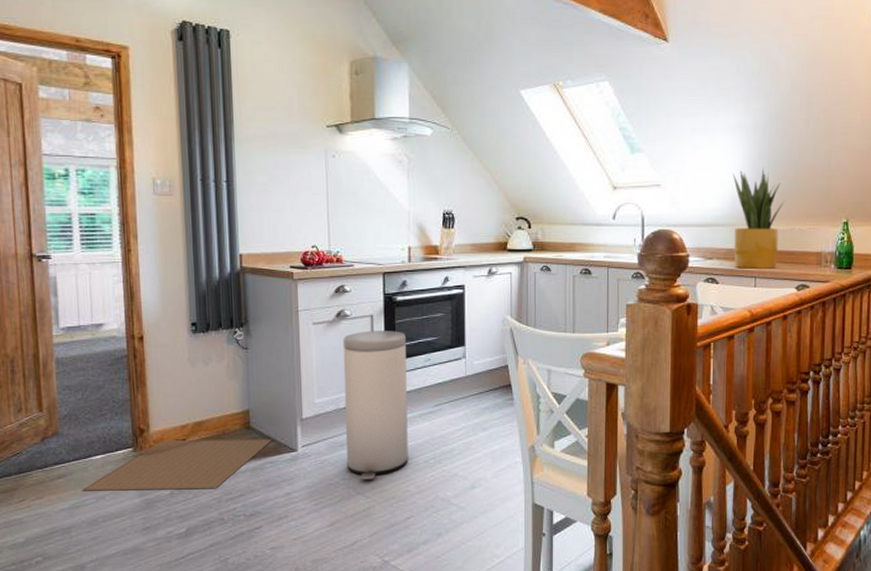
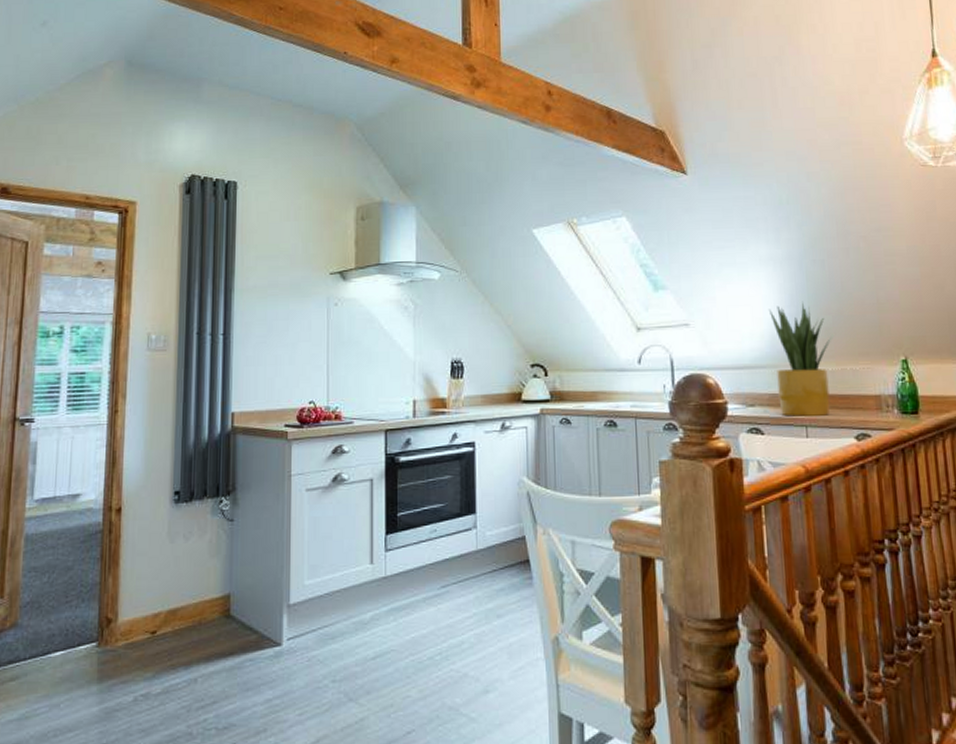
doormat: present [82,439,272,491] -> none [35,630,254,697]
pedal bin: present [342,330,408,479] -> none [338,496,410,682]

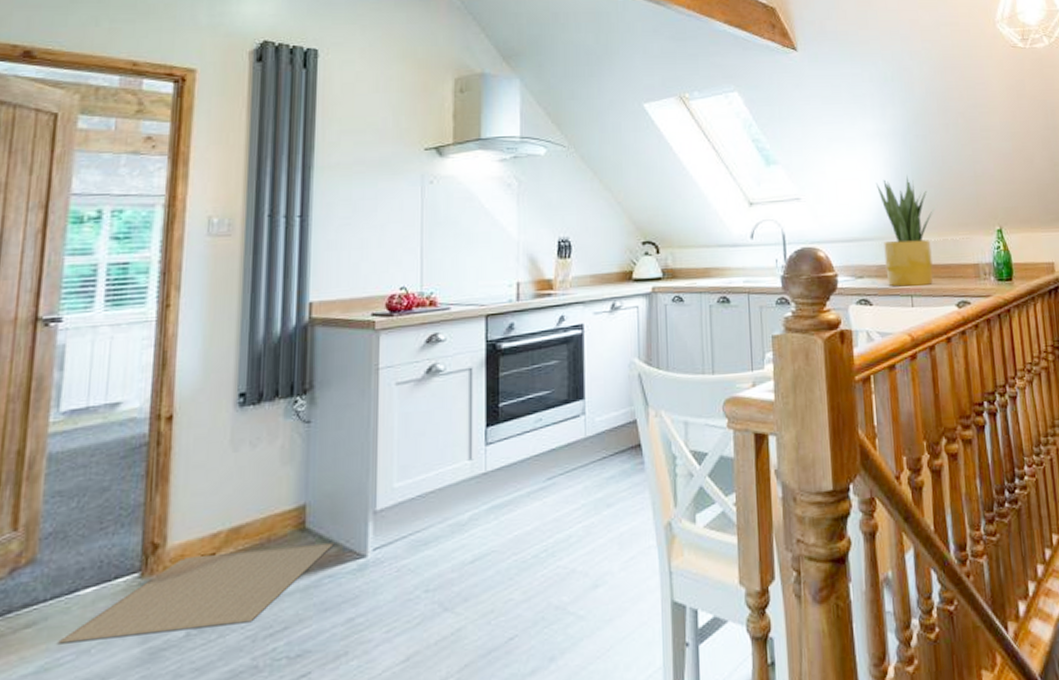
doormat: none [35,630,254,697] -> present [58,543,334,644]

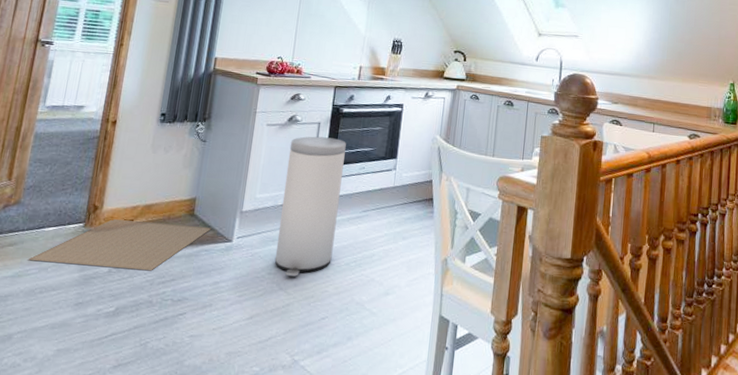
pedal bin: none [431,385,513,589] -> present [274,136,346,277]
planter: present [875,176,937,287] -> none [636,31,685,118]

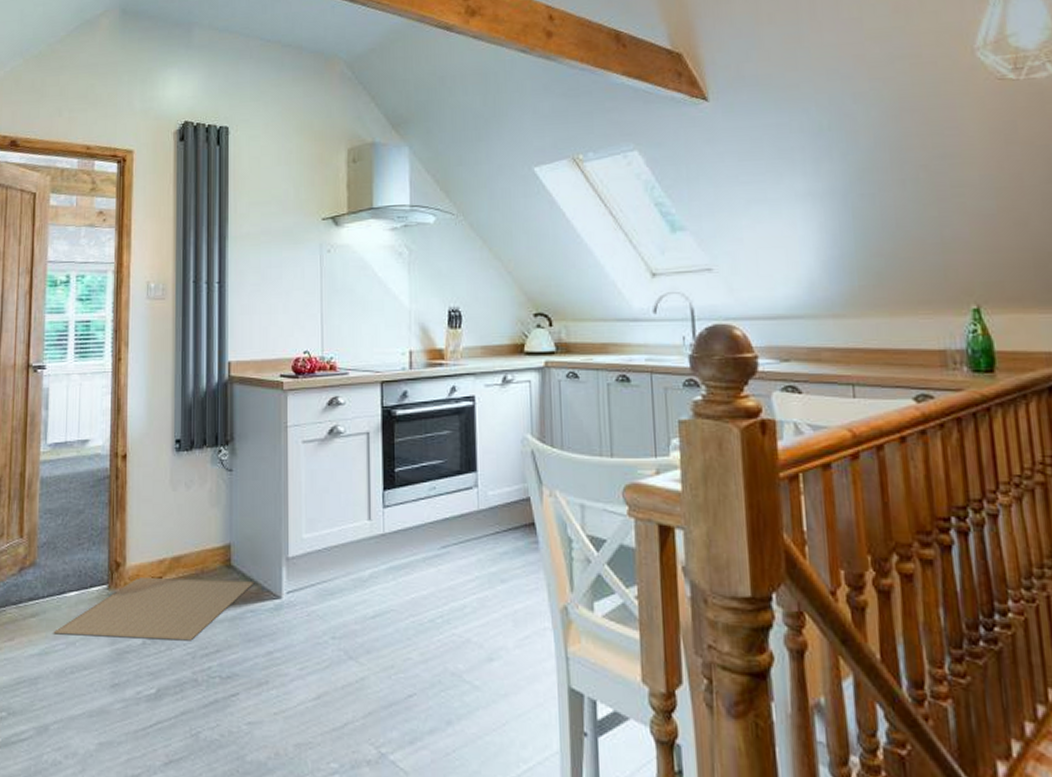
pedal bin: present [274,136,346,277] -> none [335,451,410,640]

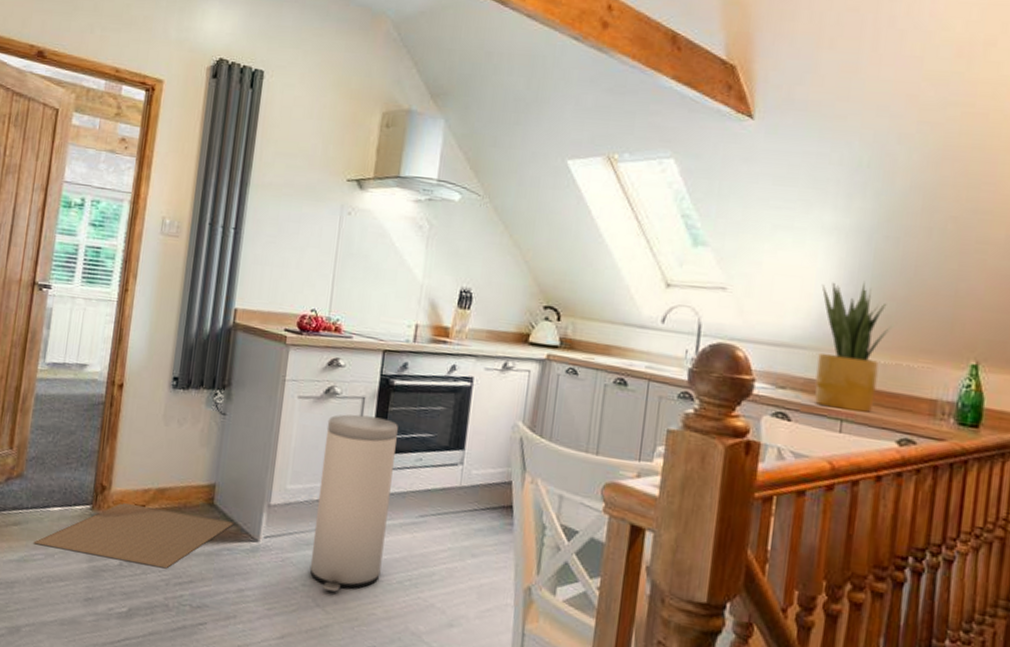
pedal bin: none [335,451,410,640] -> present [309,414,398,592]
planter: none [806,243,888,373] -> present [814,282,896,413]

